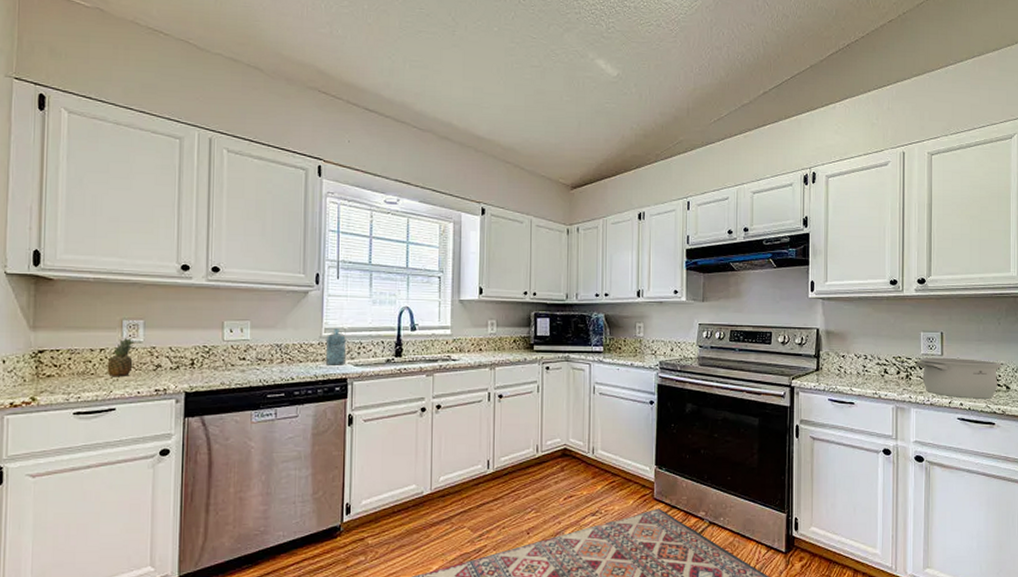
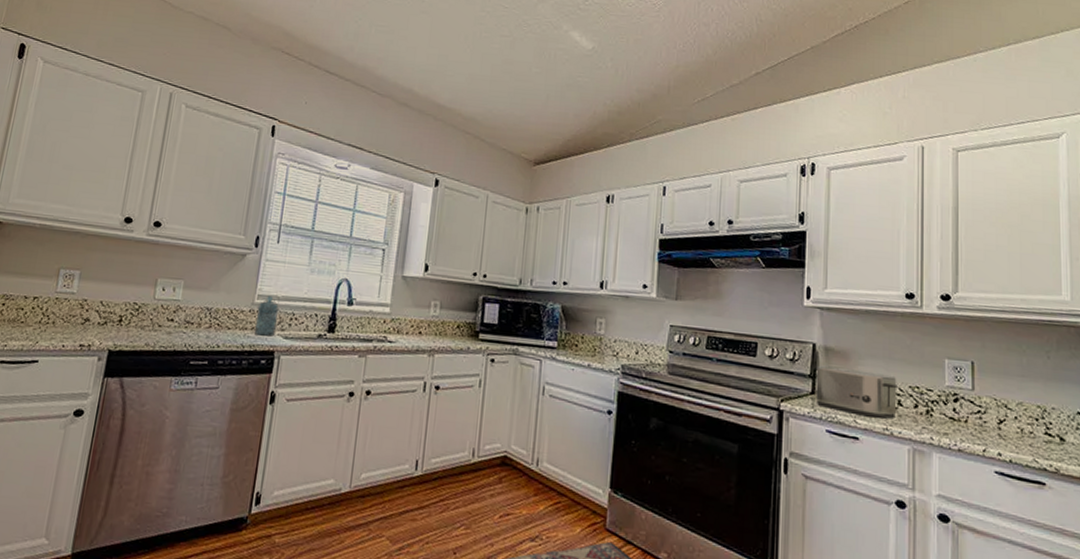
fruit: present [107,338,135,377] -> none [36,288,68,328]
toaster: none [820,346,884,386] -> present [815,366,897,420]
cooking pot: present [916,357,1002,399] -> none [940,390,1053,451]

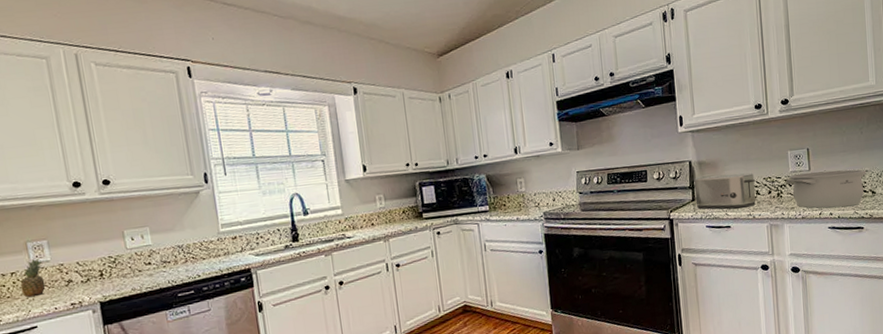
fruit: none [36,288,68,328] -> present [20,258,46,298]
canister: present [253,295,280,337] -> none [224,222,246,259]
cooking pot: none [940,390,1053,451] -> present [786,169,866,209]

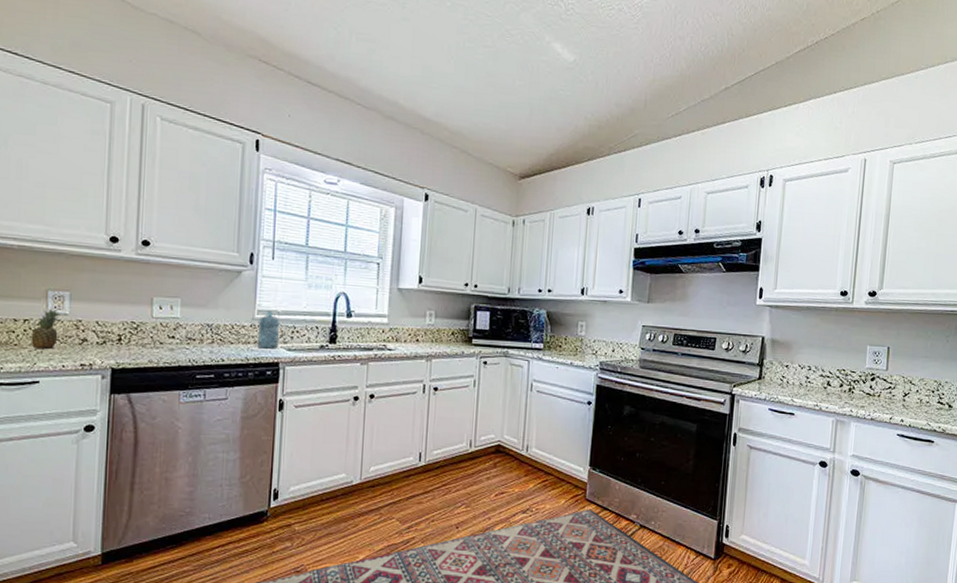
canister: none [224,222,246,259] -> present [257,310,280,349]
toaster: present [694,172,756,210] -> none [762,355,828,398]
cooking pot: present [786,169,866,209] -> none [860,371,946,417]

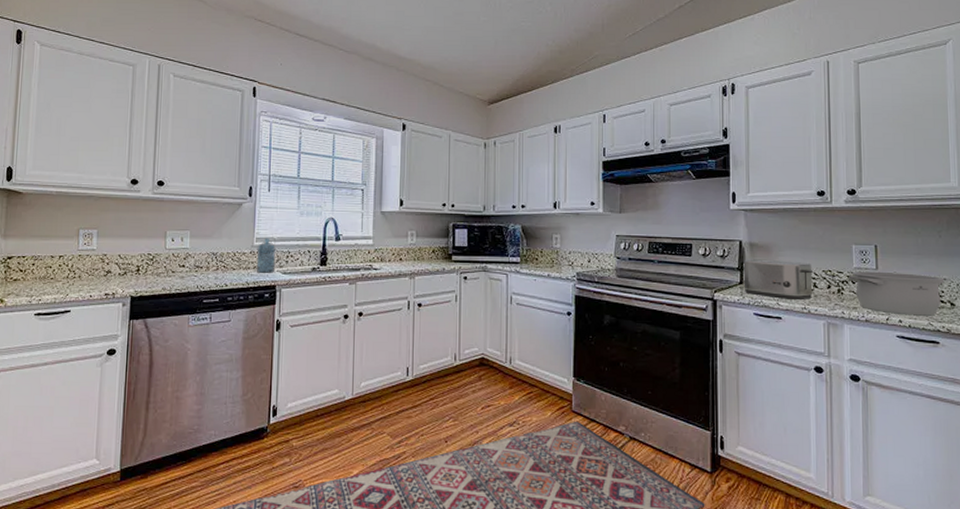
fruit: present [31,309,60,350] -> none [64,246,89,282]
toaster: none [762,355,828,398] -> present [743,259,813,301]
cooking pot: none [860,371,946,417] -> present [849,271,945,316]

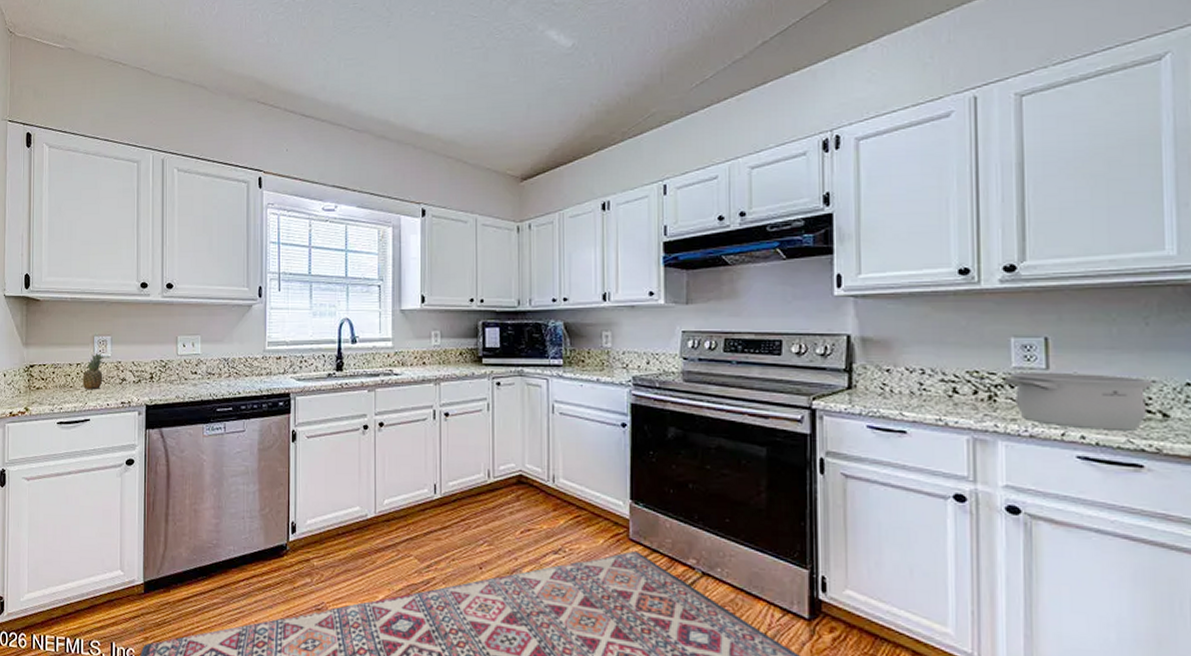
fruit: none [64,246,89,282] -> present [82,353,104,390]
canister: present [256,238,276,273] -> none [269,342,289,380]
toaster: present [743,259,813,301] -> none [852,357,952,410]

